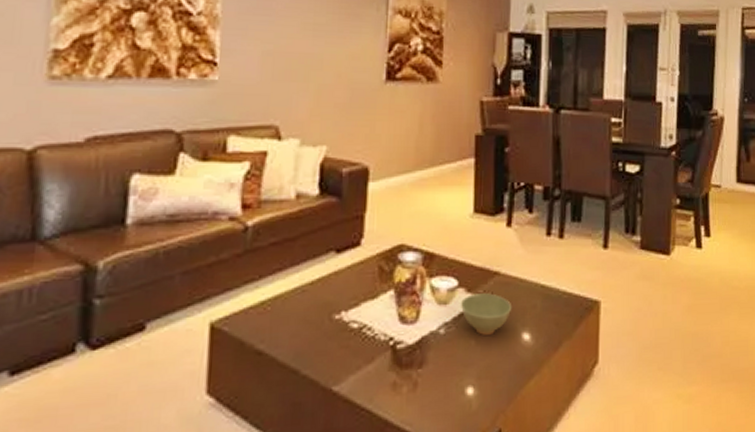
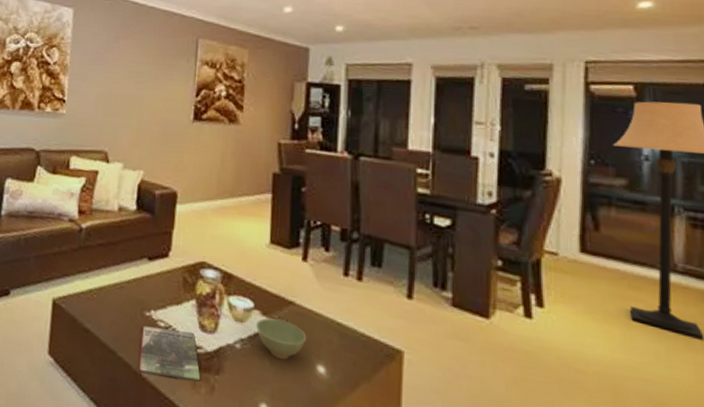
magazine: none [329,328,402,388] -> present [139,325,201,382]

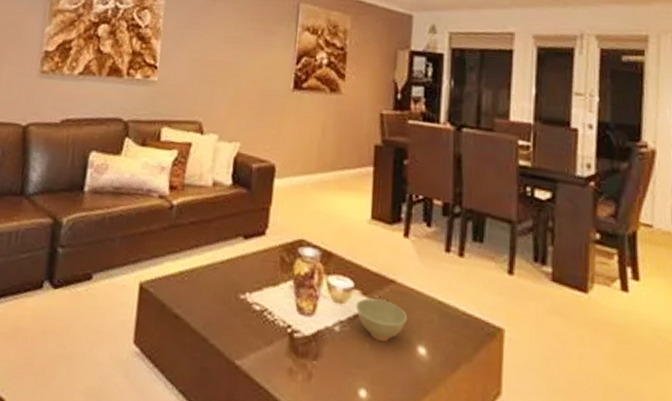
magazine: present [139,325,201,382] -> none [232,309,298,368]

